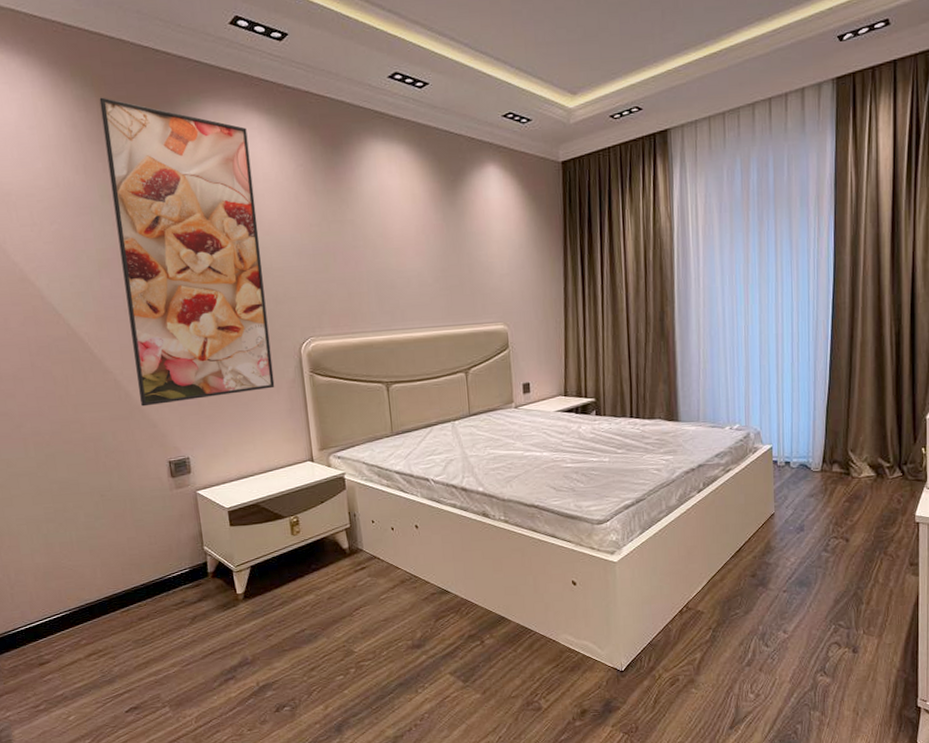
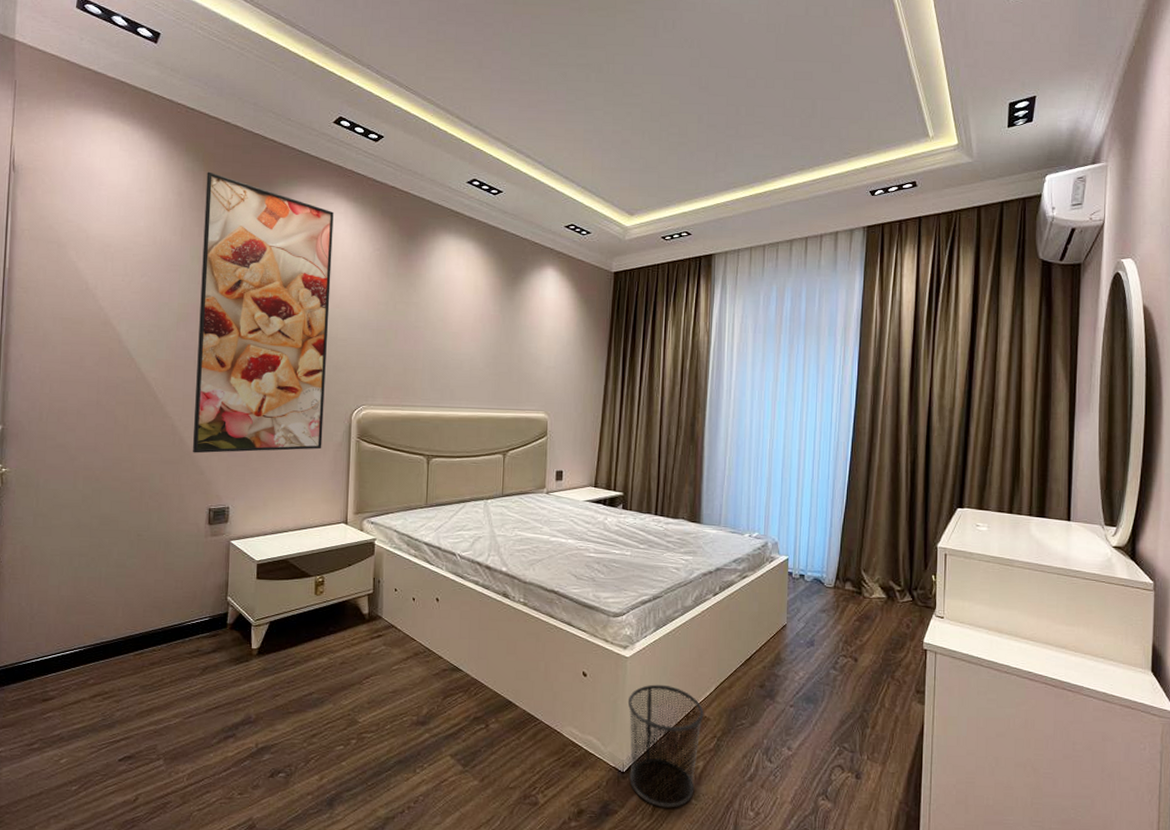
waste bin: none [620,584,698,700] -> present [627,684,704,808]

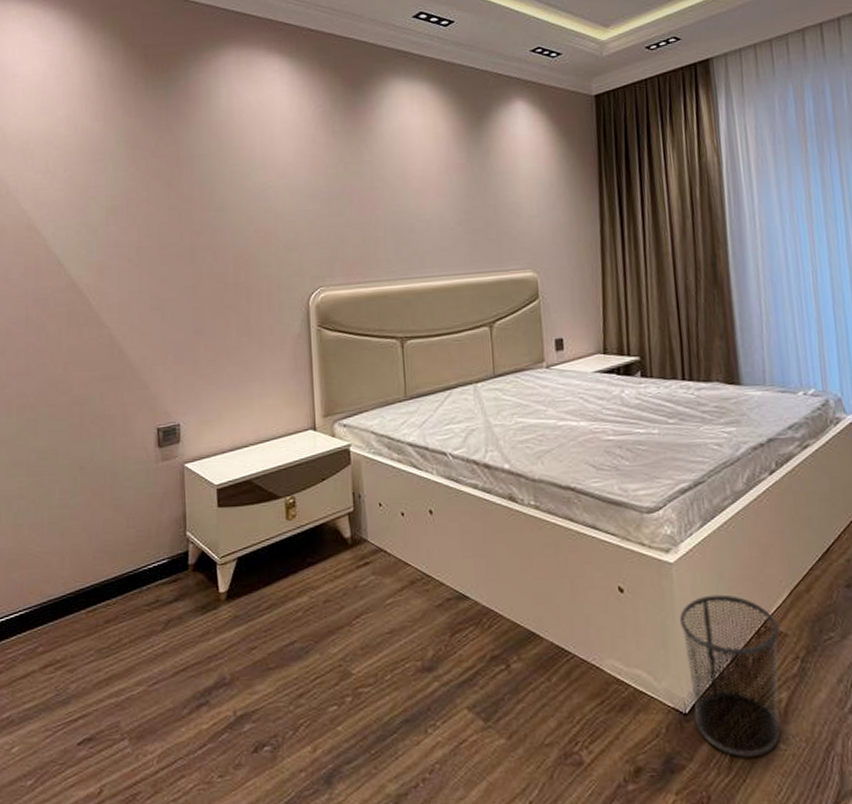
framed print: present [192,171,334,454] -> none [126,46,279,365]

